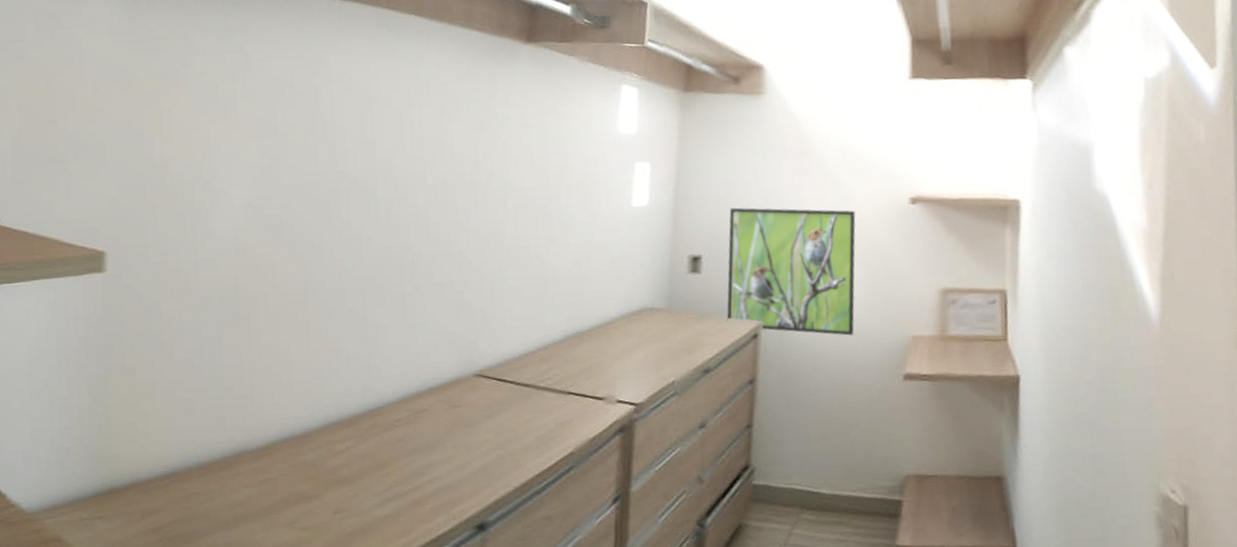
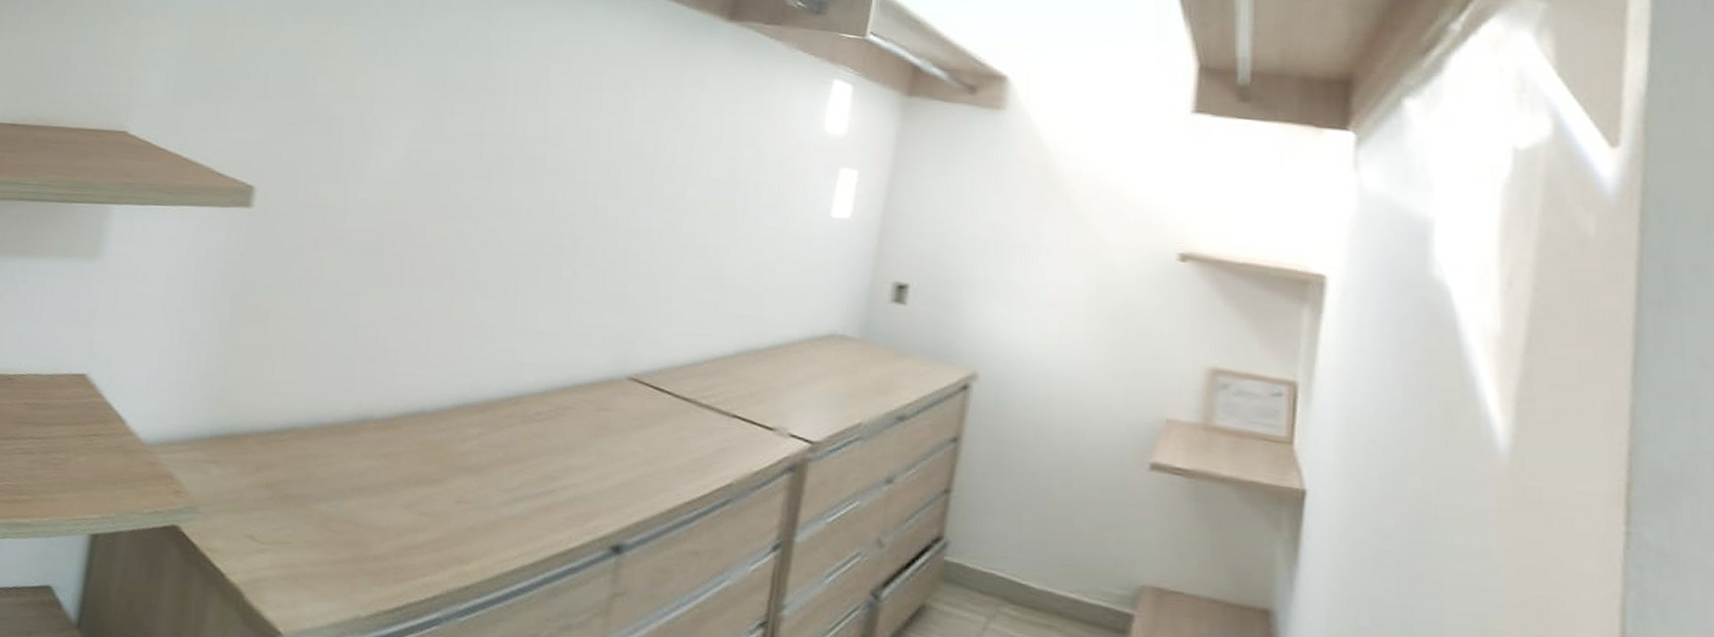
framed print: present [726,207,856,336] -> none [932,234,1106,406]

